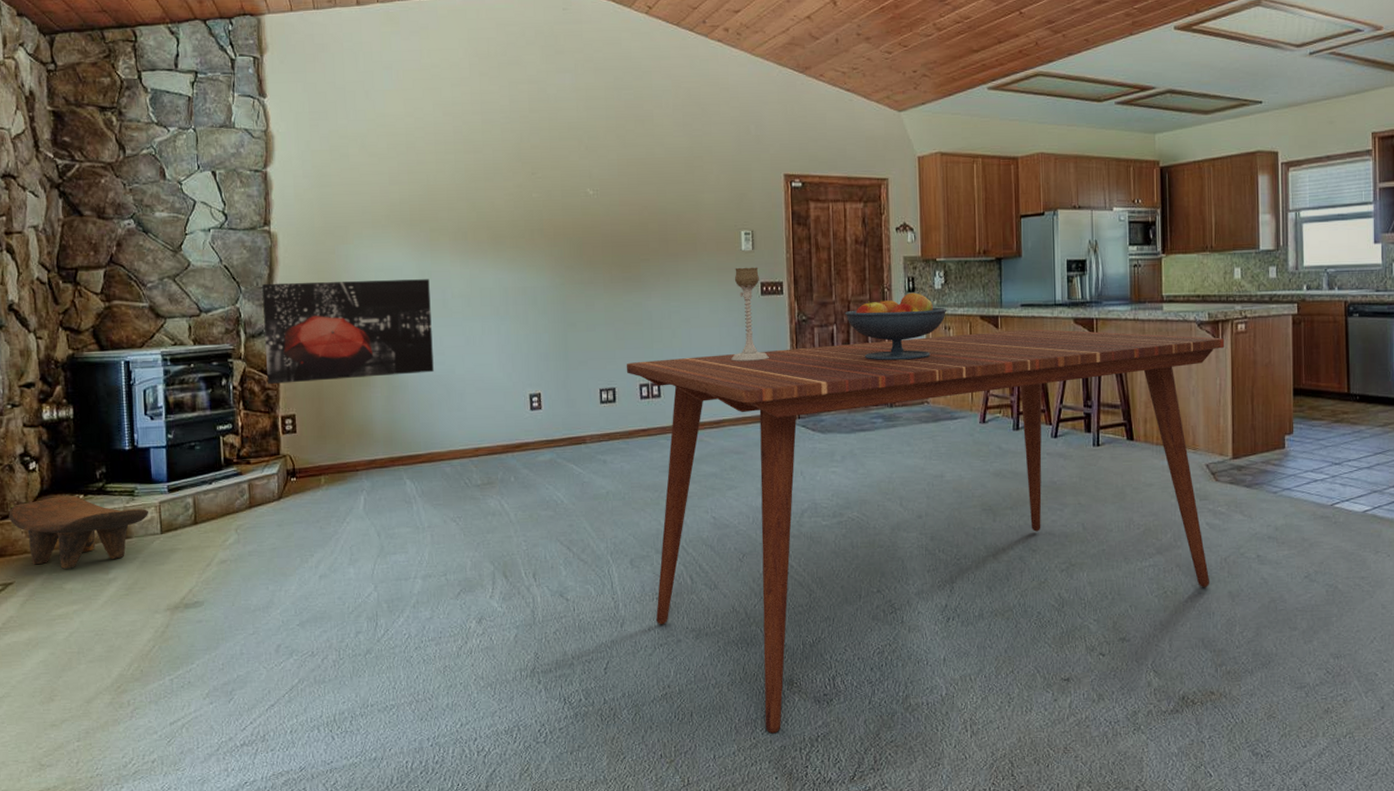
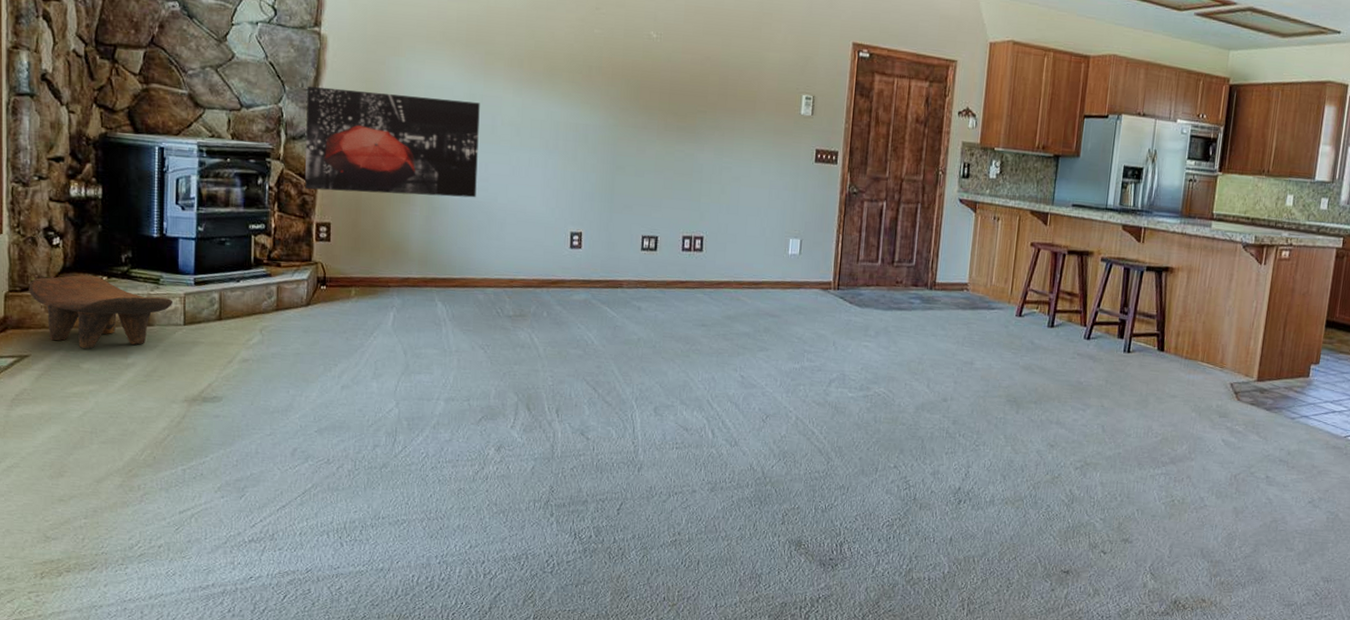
dining table: present [626,329,1225,734] -> none [670,213,1267,590]
candle holder: present [731,267,769,361] -> none [777,131,816,228]
fruit bowl: present [845,292,947,361] -> none [896,178,999,246]

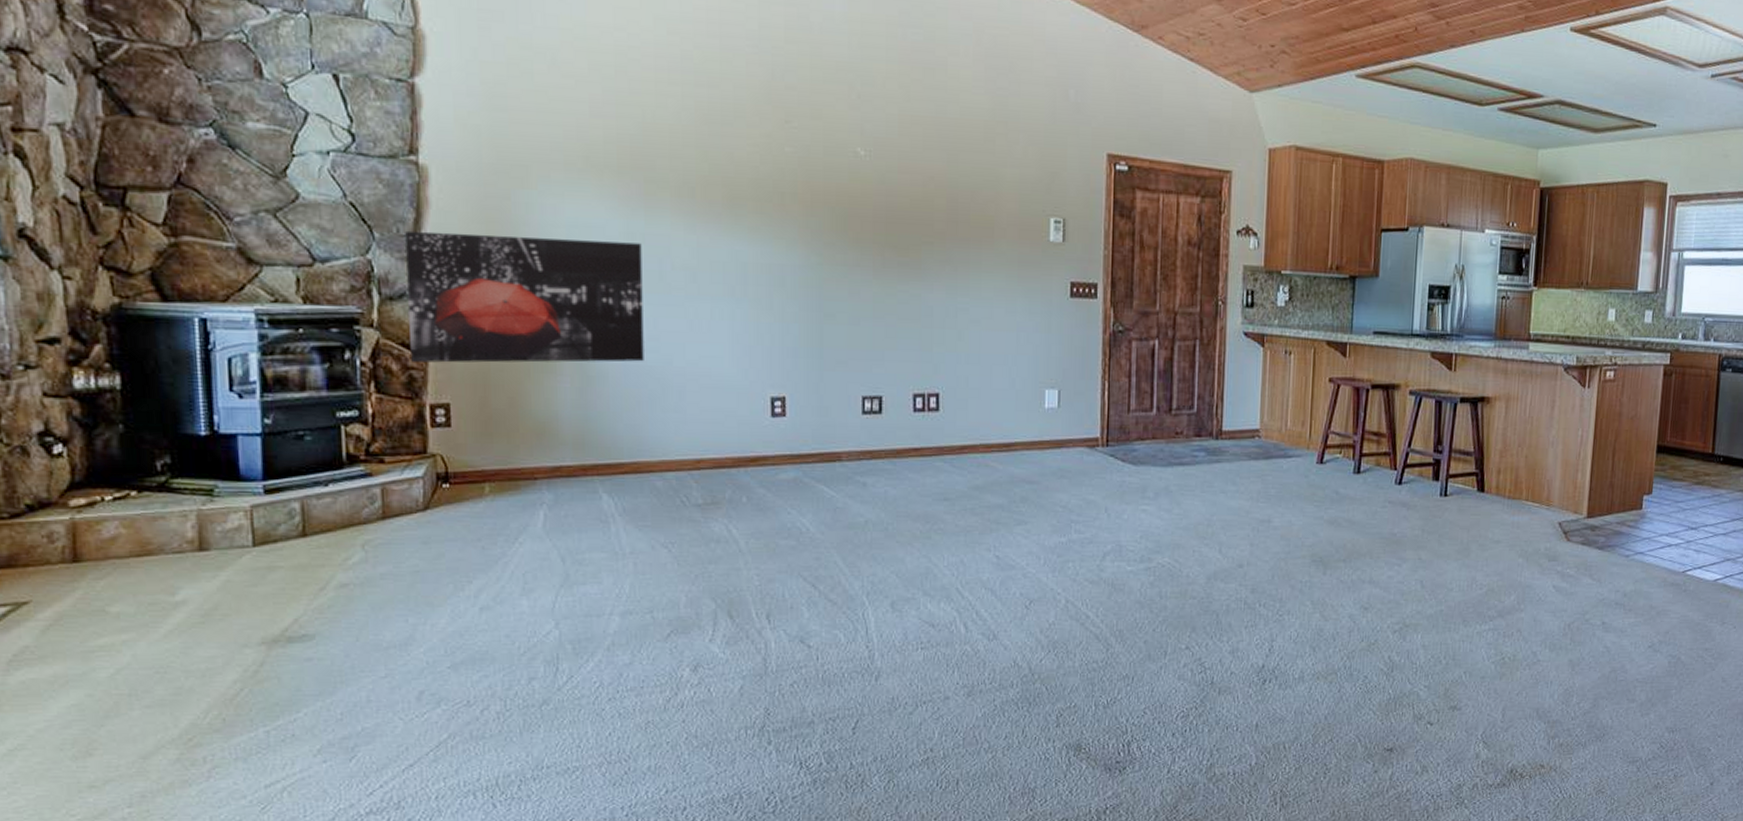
bench: present [29,275,174,349] -> none [21,490,236,586]

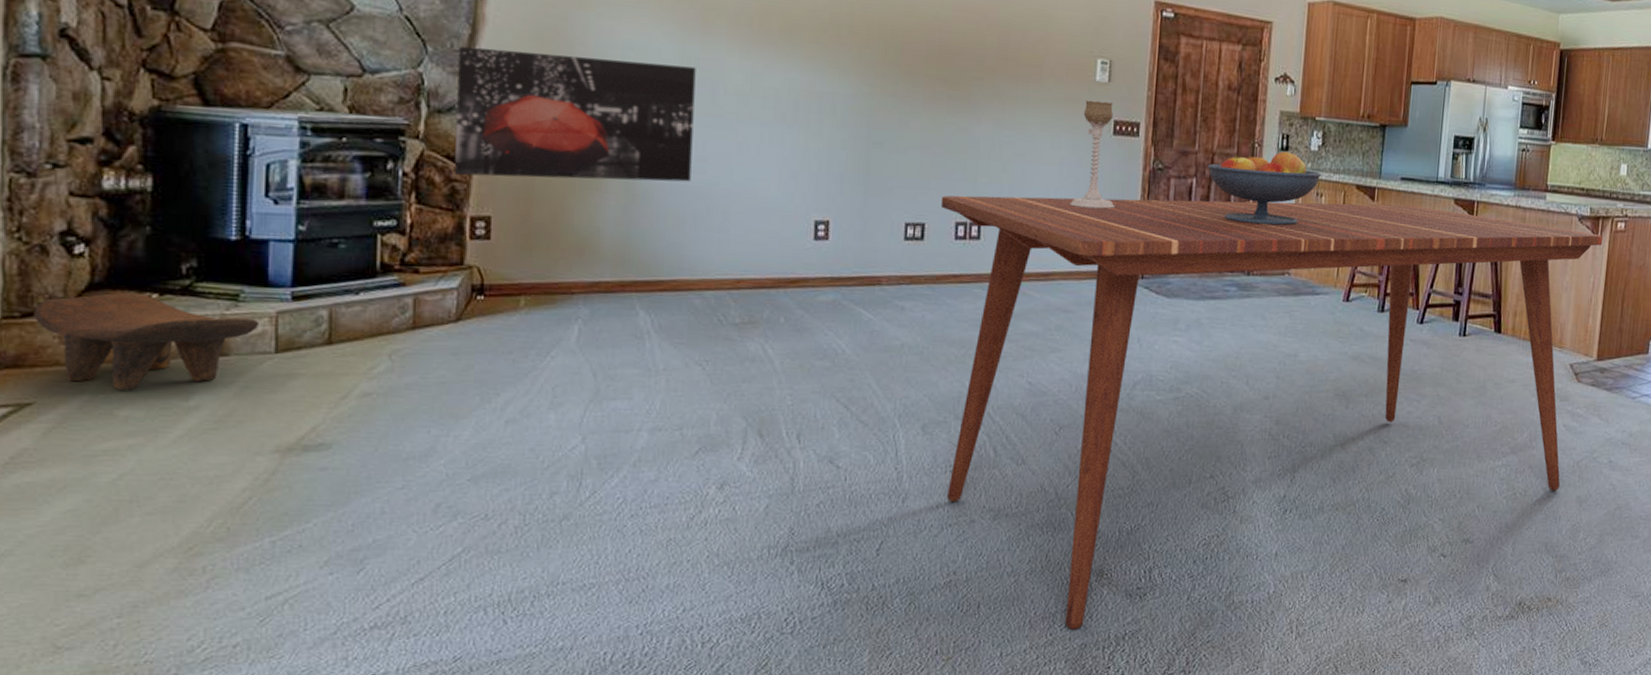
bench: none [21,490,236,586] -> present [34,292,260,390]
dining table: none [897,360,1591,805] -> present [940,195,1603,630]
candle holder: none [1029,261,1076,375] -> present [1070,100,1115,209]
fruit bowl: none [1170,308,1290,387] -> present [1207,151,1322,226]

